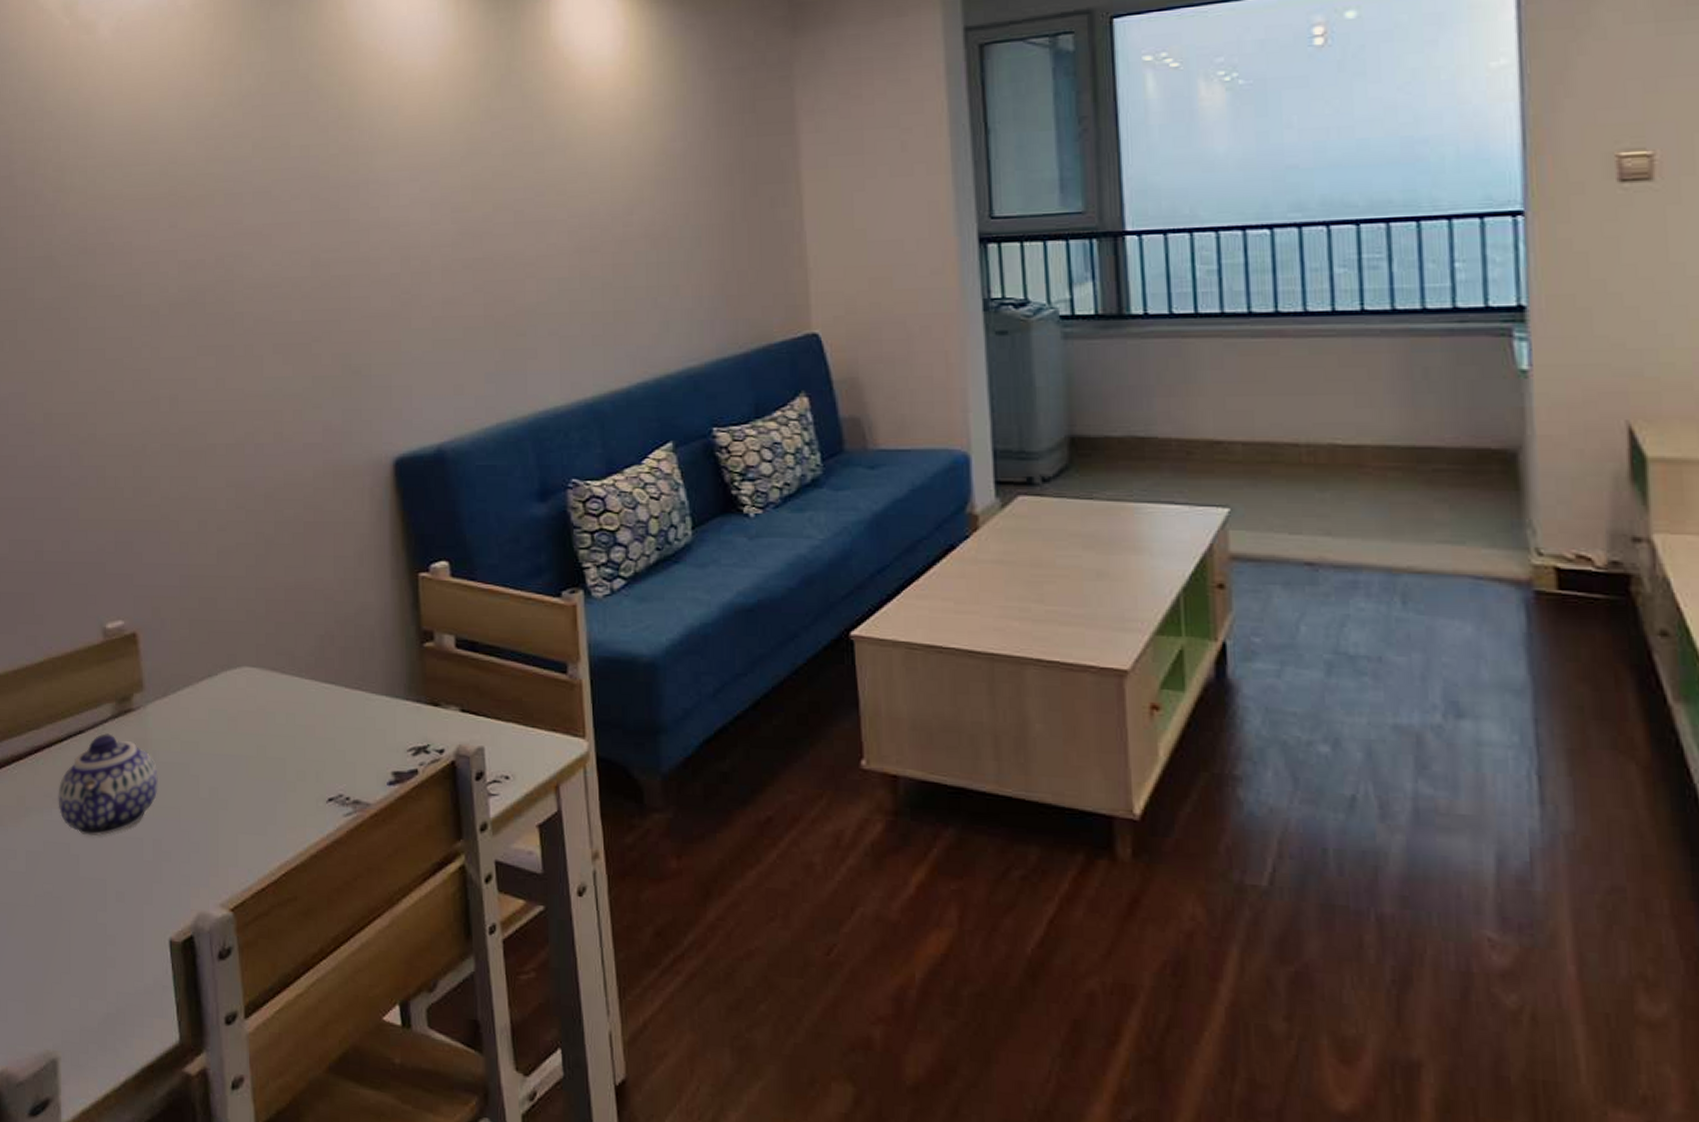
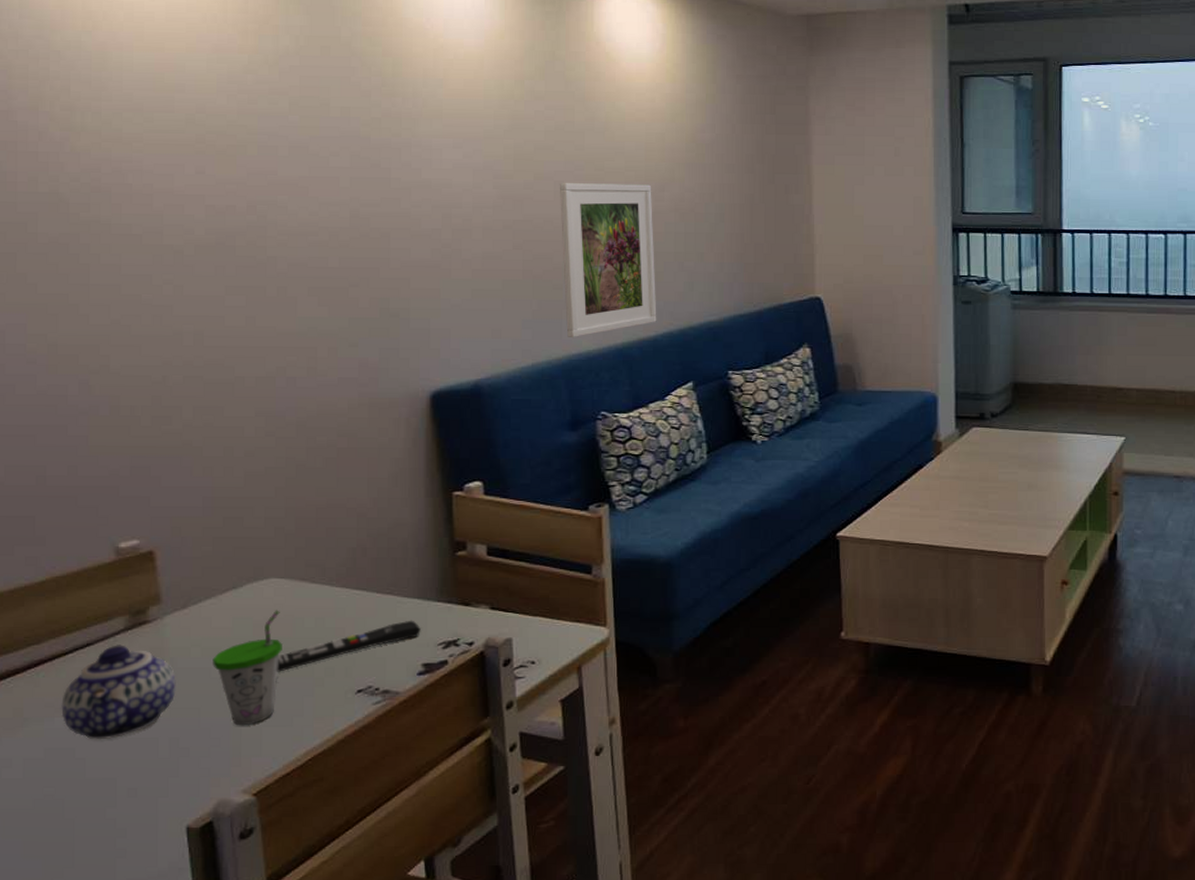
cup: none [191,702,255,831] -> present [212,610,282,726]
remote control: none [251,720,390,774] -> present [277,620,421,673]
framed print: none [520,208,630,392] -> present [560,183,657,337]

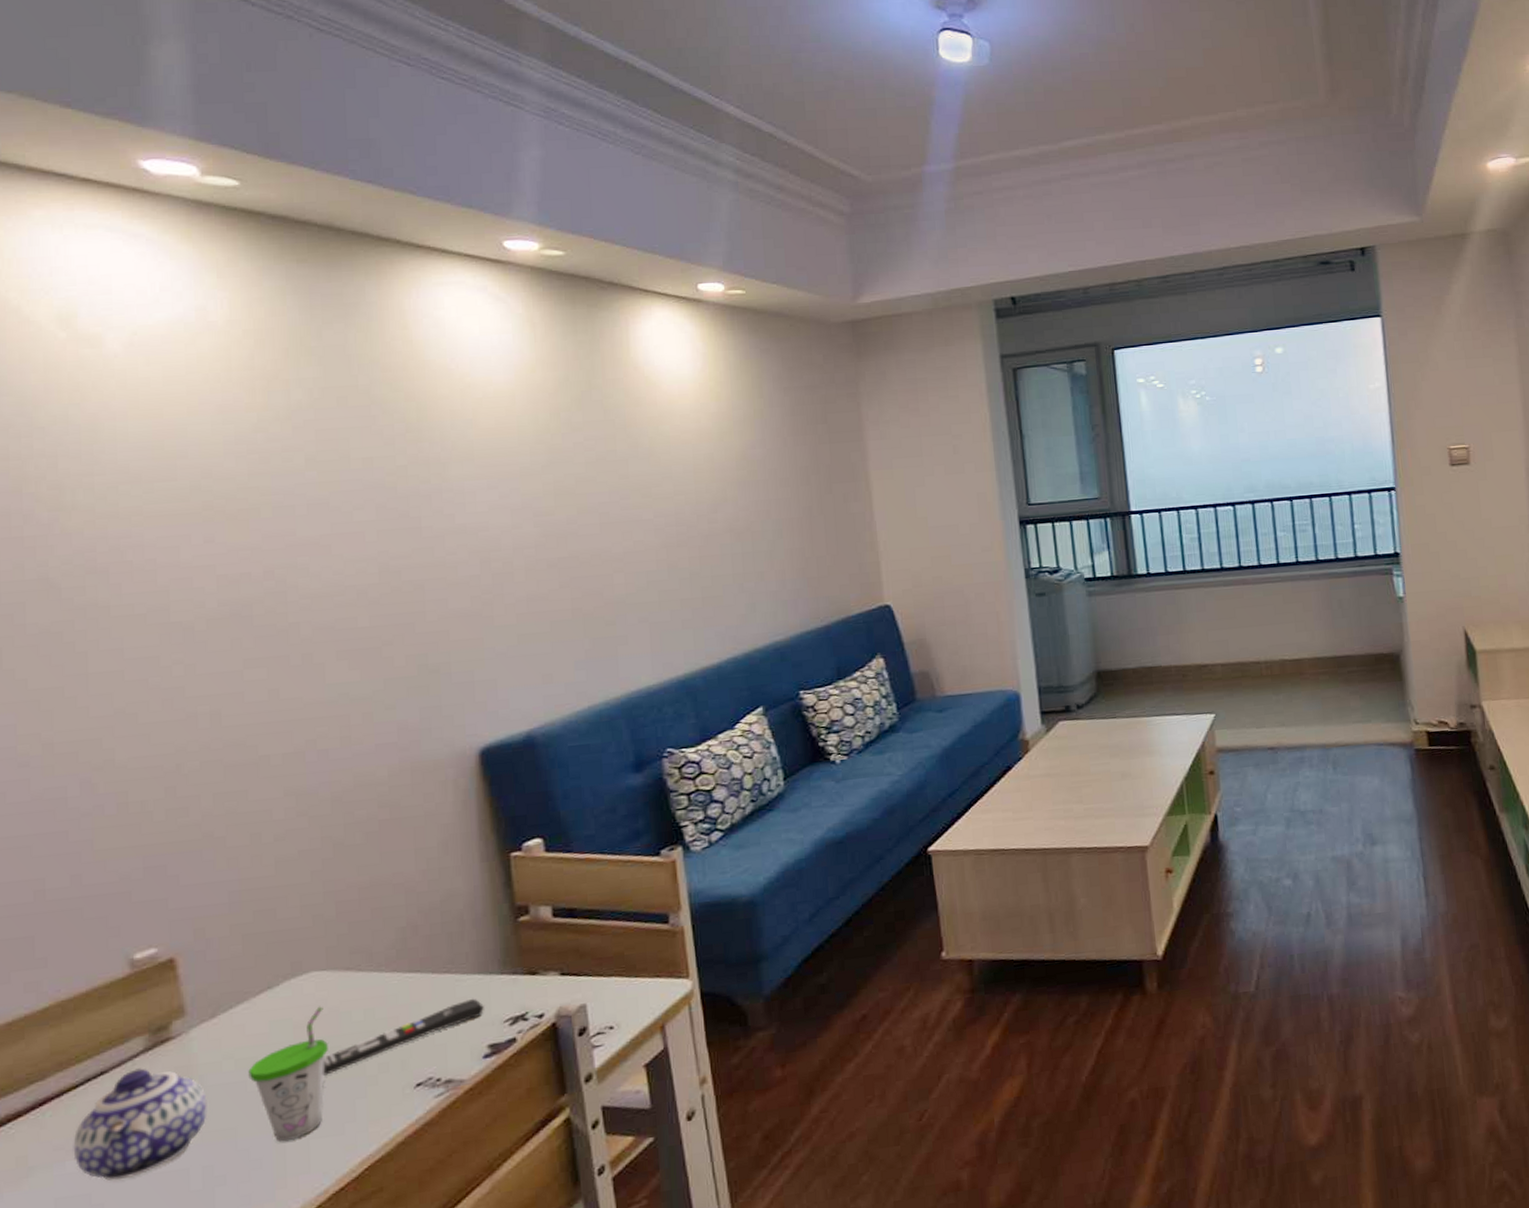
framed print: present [560,183,657,337] -> none [606,507,720,674]

